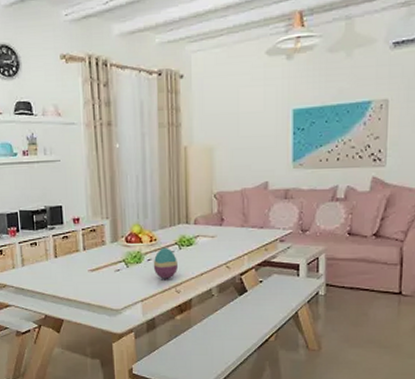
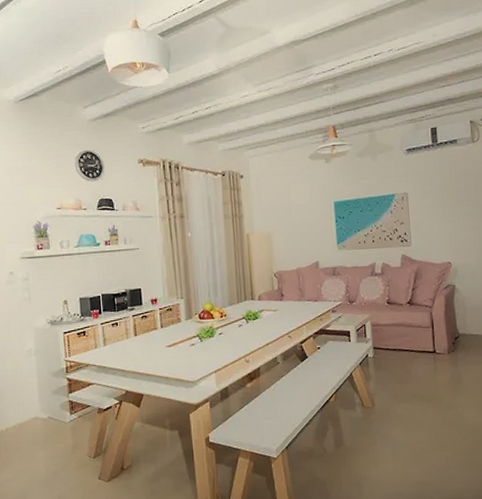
decorative egg: present [153,247,178,279] -> none [224,321,246,351]

